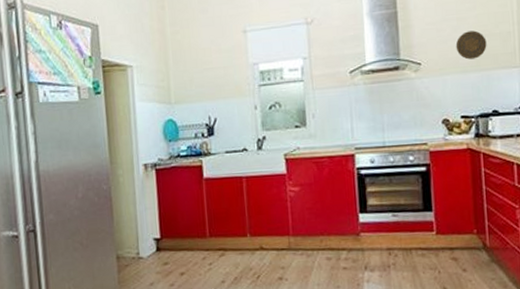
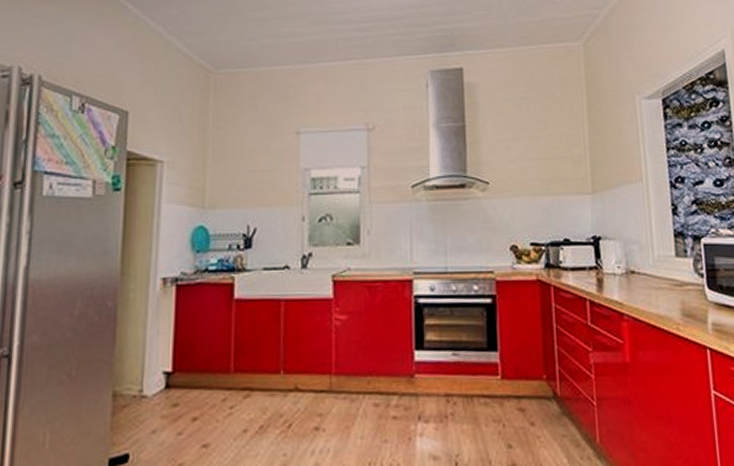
decorative plate: present [455,30,487,60] -> none [525,152,558,182]

